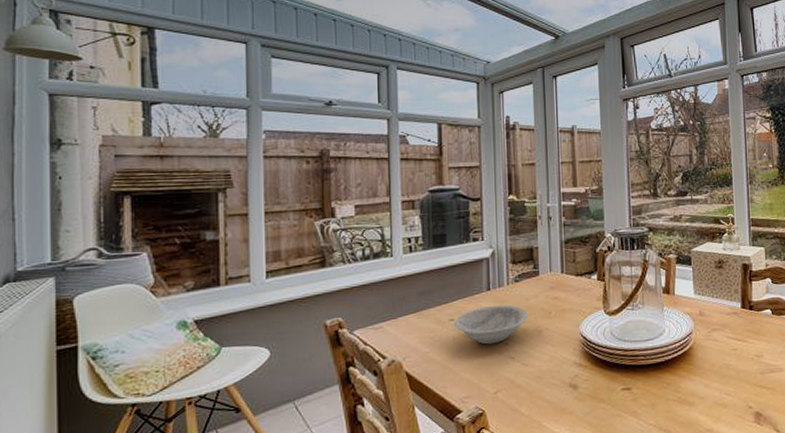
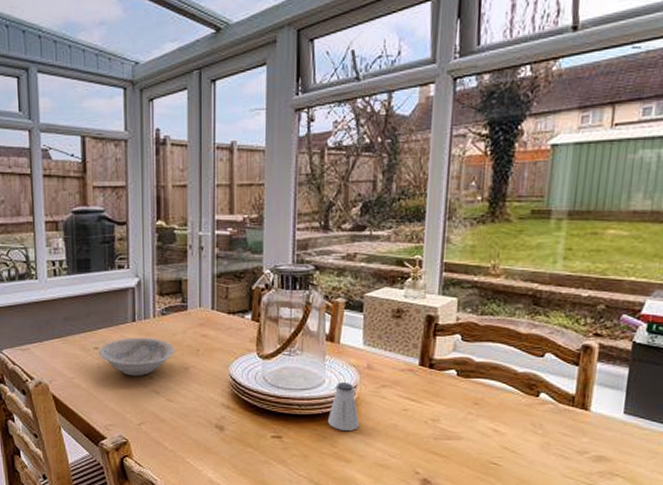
saltshaker: none [670,330,698,376] -> present [328,382,360,432]

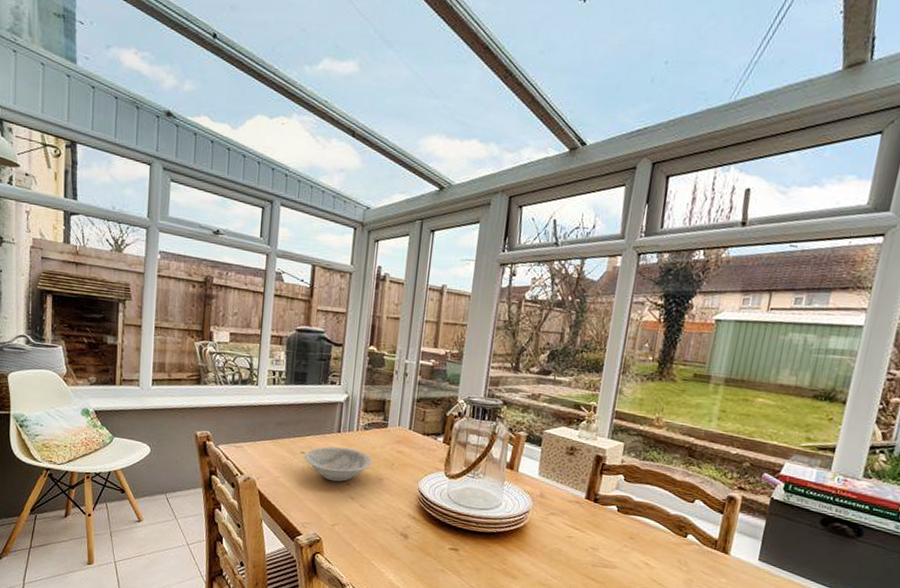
saltshaker: present [328,382,360,432] -> none [501,506,529,551]

